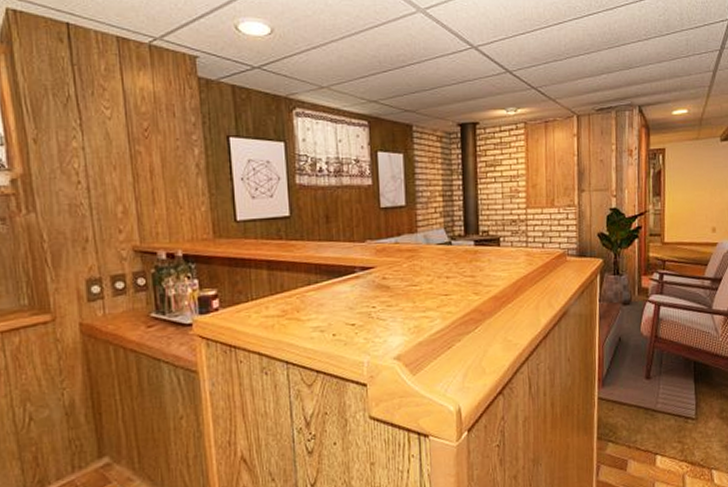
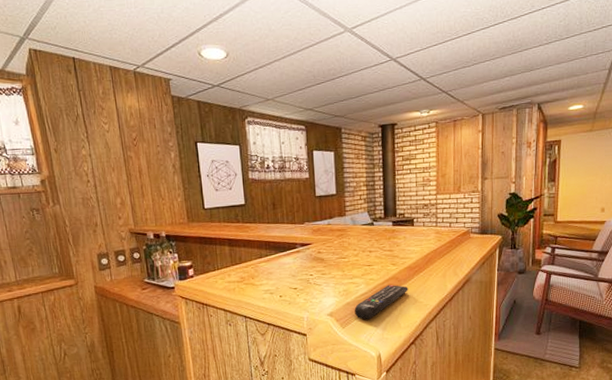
remote control: none [427,318,494,364] -> present [354,284,408,320]

